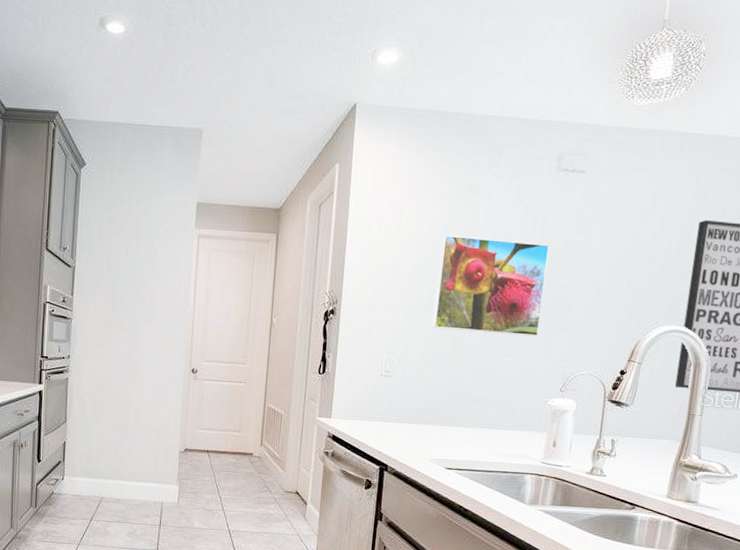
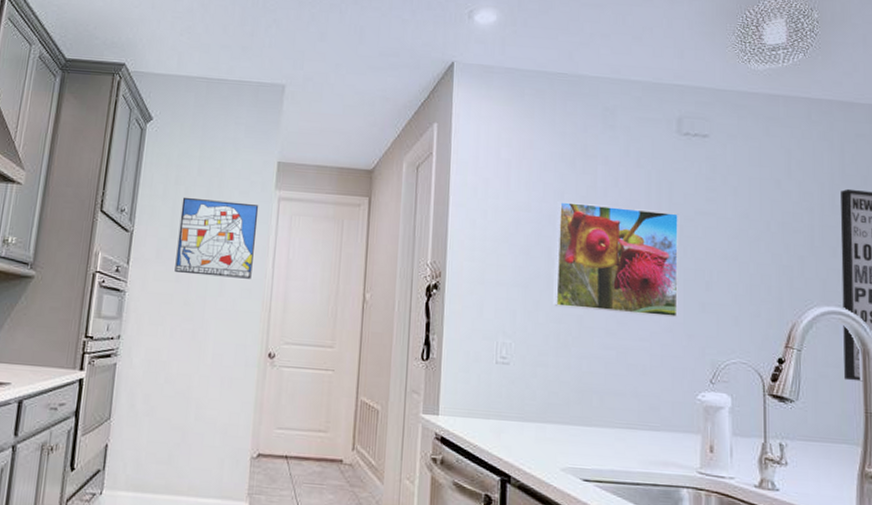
wall art: none [112,235,182,307] -> present [174,197,259,279]

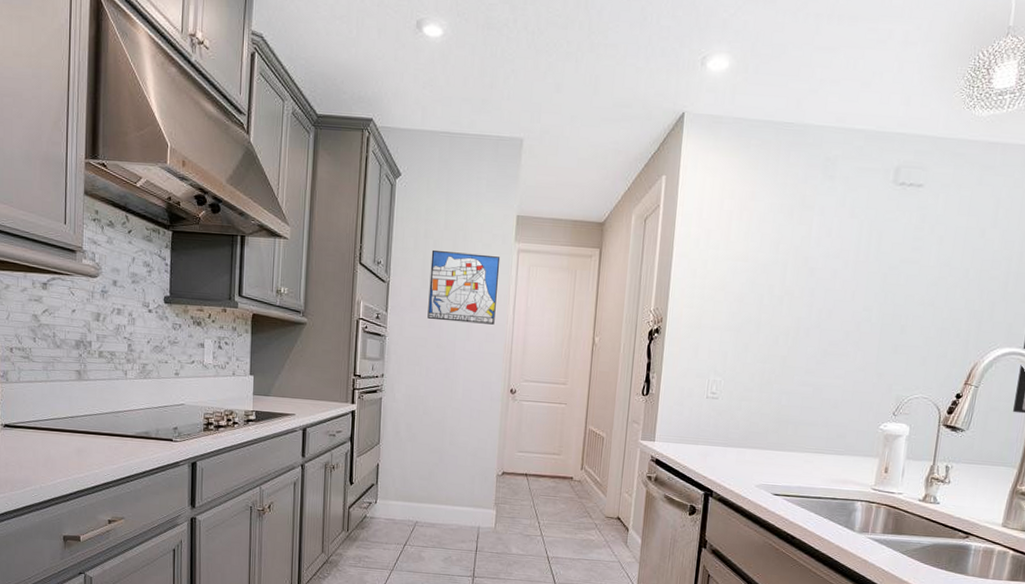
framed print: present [553,200,678,318] -> none [761,250,884,358]

